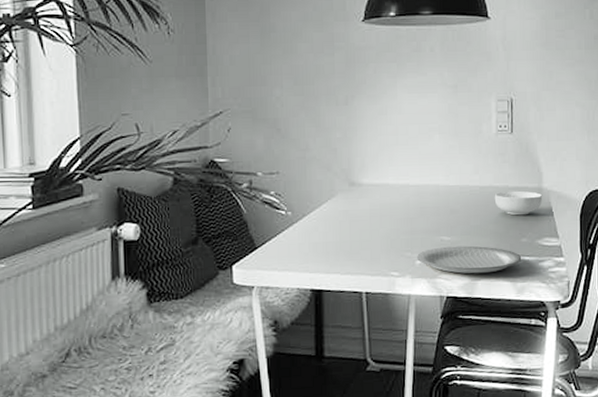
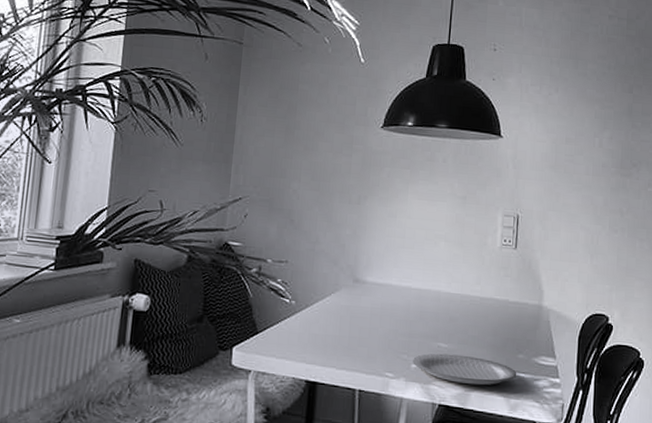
cereal bowl: present [494,190,543,216] -> none [494,305,542,332]

